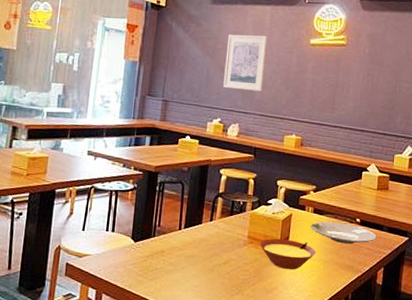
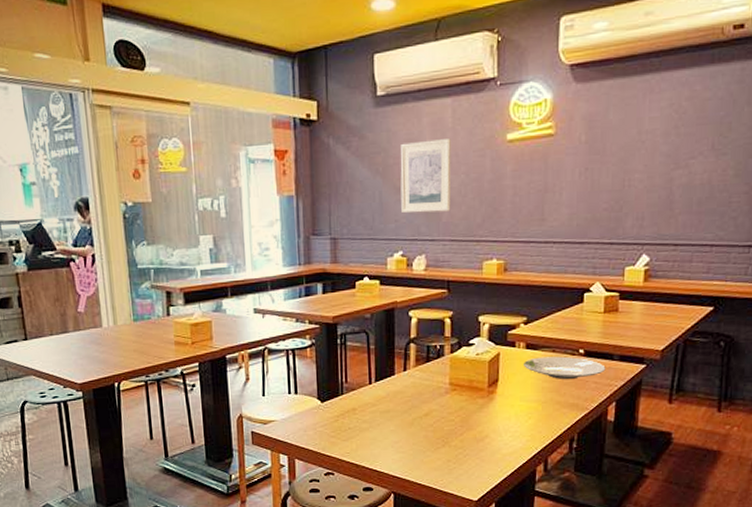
soup bowl: present [259,238,316,269] -> none [464,381,532,415]

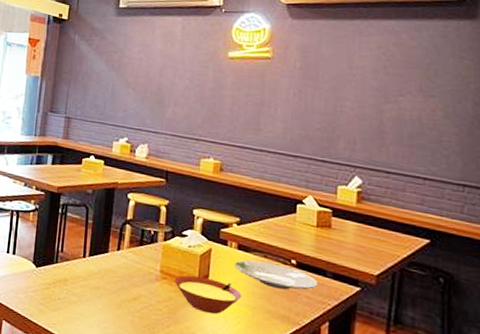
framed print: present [400,139,451,213] -> none [130,47,179,110]
soup bowl: none [464,381,532,415] -> present [174,275,242,314]

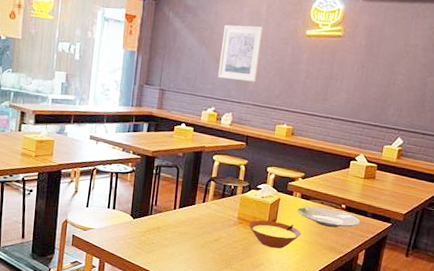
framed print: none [130,47,179,110] -> present [218,24,263,82]

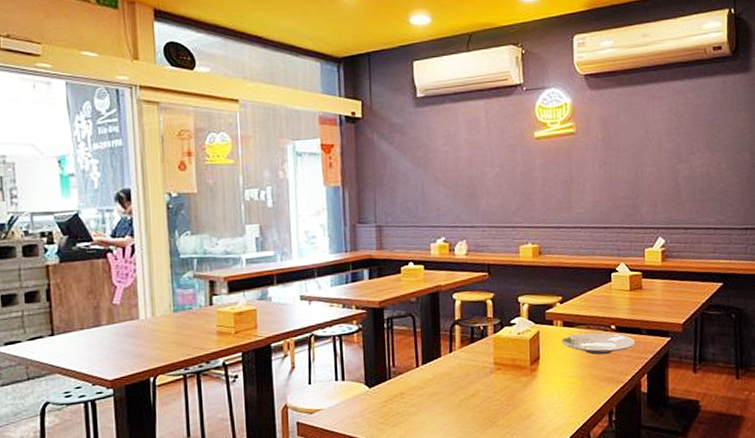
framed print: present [218,24,263,82] -> none [440,136,488,202]
soup bowl: present [248,220,302,248] -> none [508,358,571,392]

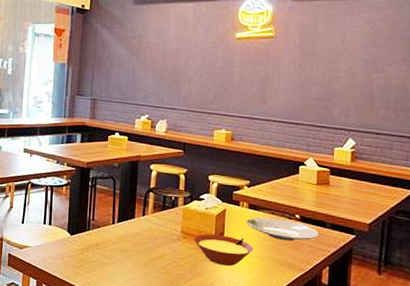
soup bowl: none [508,358,571,392] -> present [193,233,254,266]

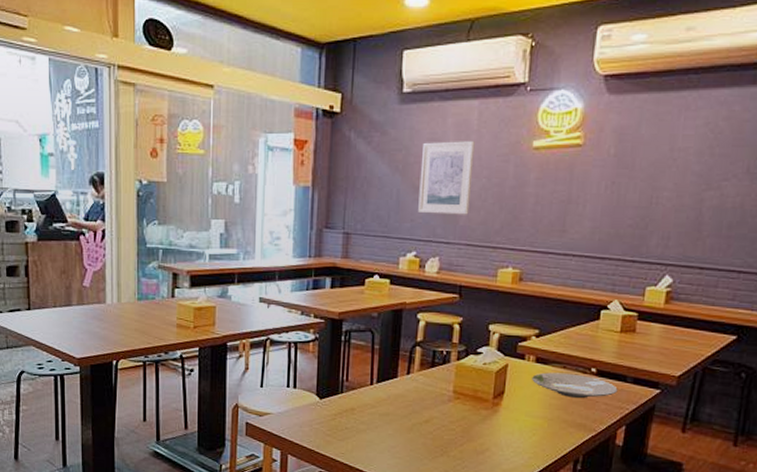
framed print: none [149,32,192,88] -> present [418,141,475,215]
soup bowl: present [193,233,254,266] -> none [467,393,539,428]

